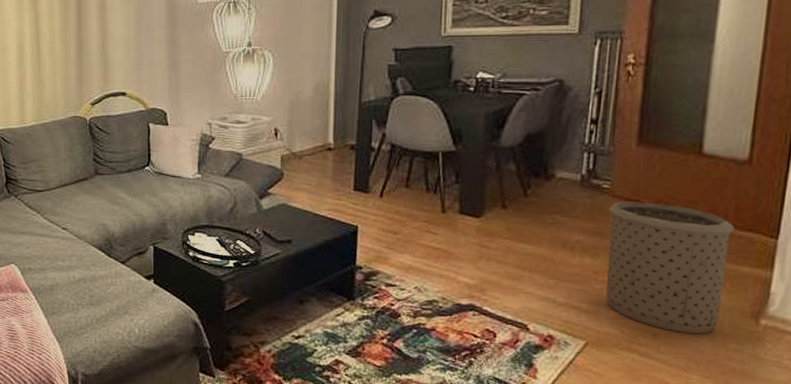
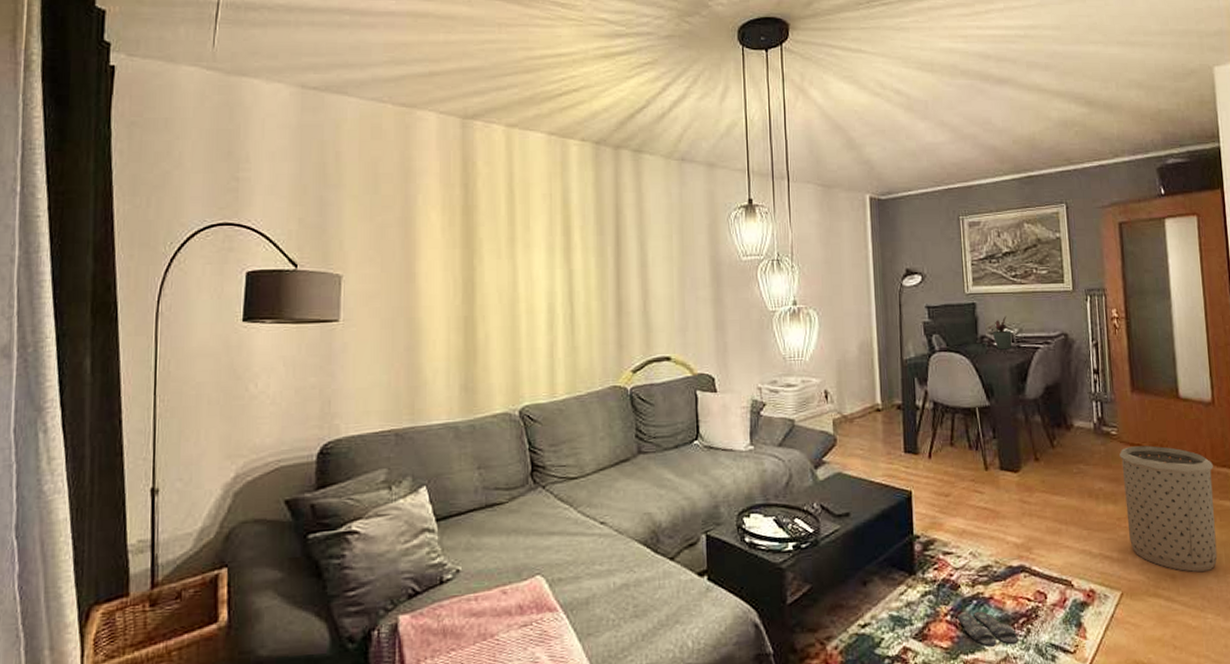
slippers: none [394,339,457,373] -> present [957,611,1017,647]
potted plant: none [464,60,496,95] -> present [988,316,1013,350]

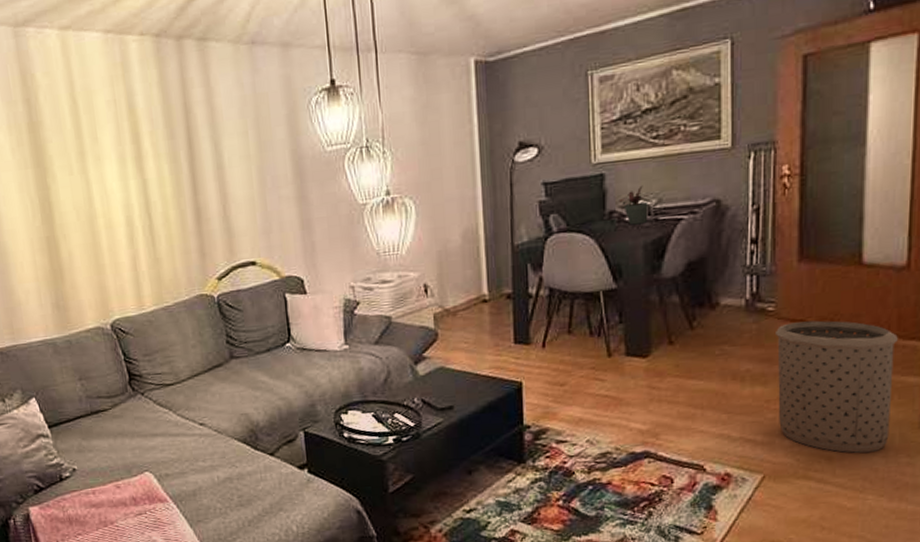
slippers: present [957,611,1017,647] -> none [570,496,637,529]

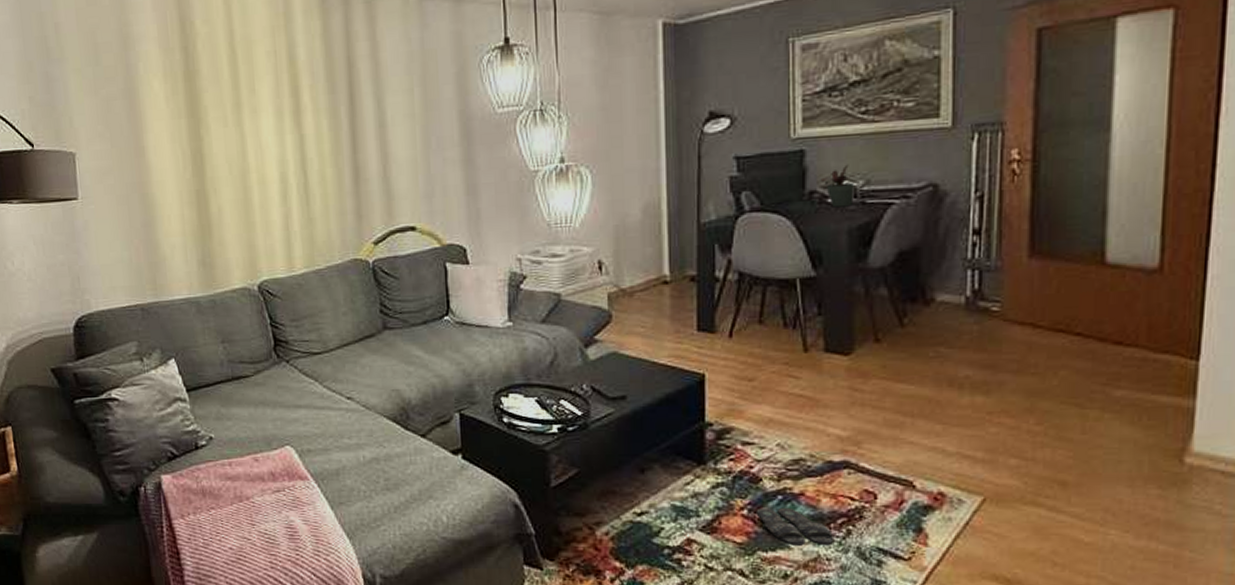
slippers: none [570,496,637,529] -> present [756,507,833,546]
laundry basket: present [776,320,898,453] -> none [1001,325,1148,481]

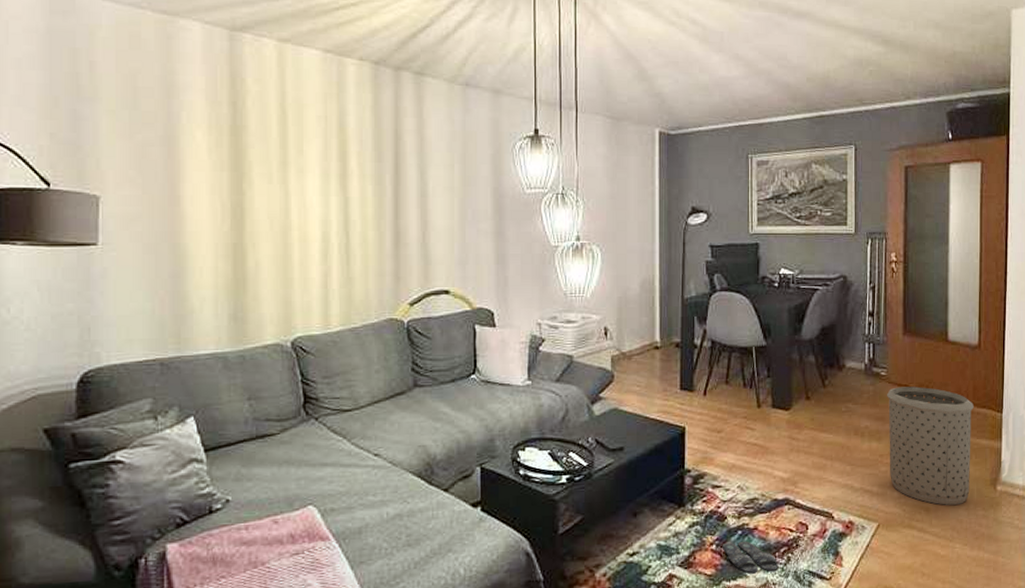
potted plant: present [820,164,858,208] -> none [769,257,795,291]
laundry basket: none [1001,325,1148,481] -> present [887,386,974,506]

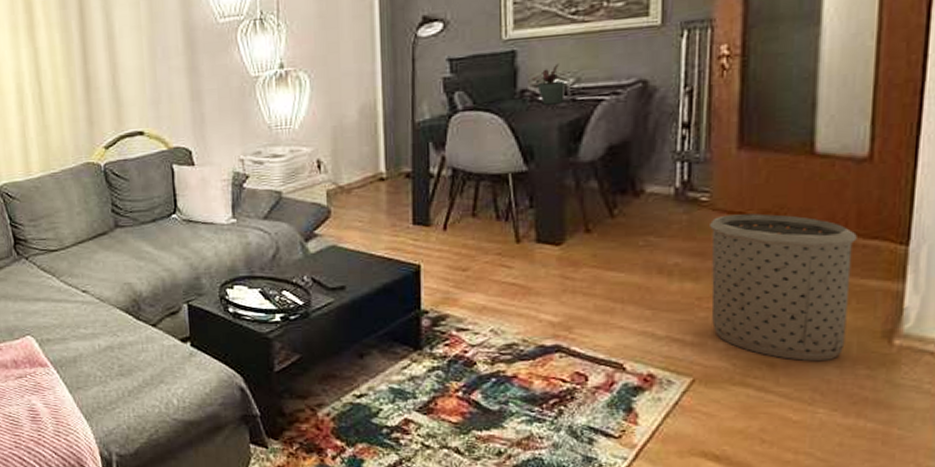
slippers: present [722,541,778,574] -> none [470,389,545,425]
potted plant: none [769,257,795,291] -> present [531,63,568,105]

